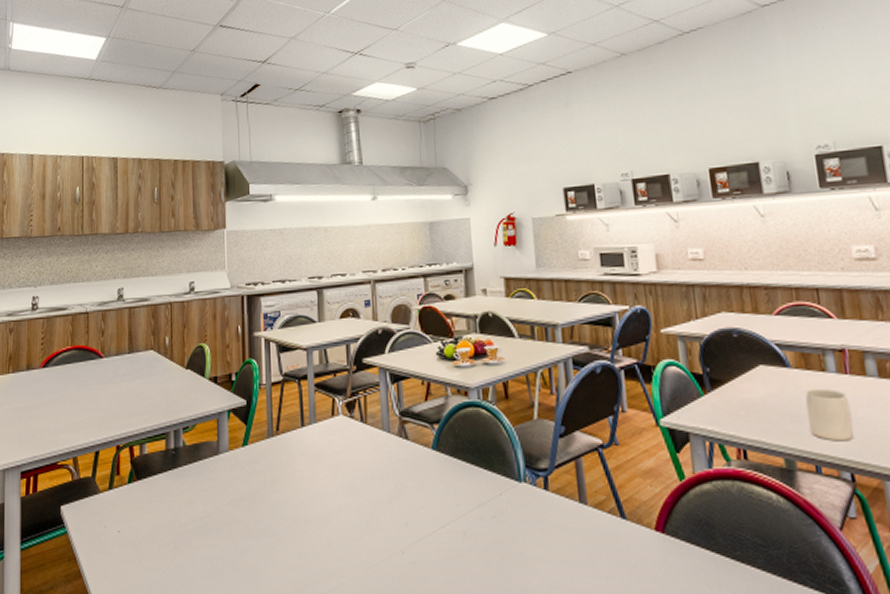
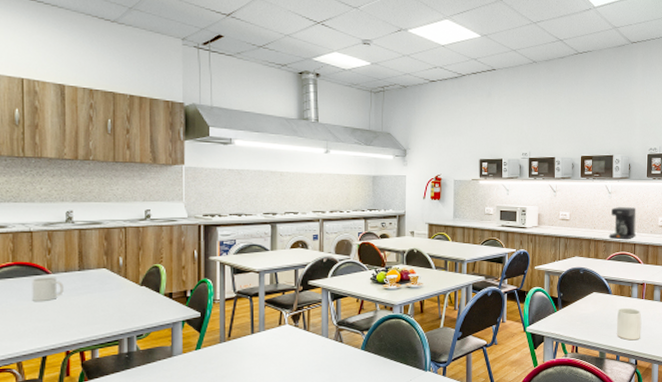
mug: none [87,361,115,390] -> present [32,277,64,302]
coffee maker: none [769,234,818,284] -> present [609,207,637,240]

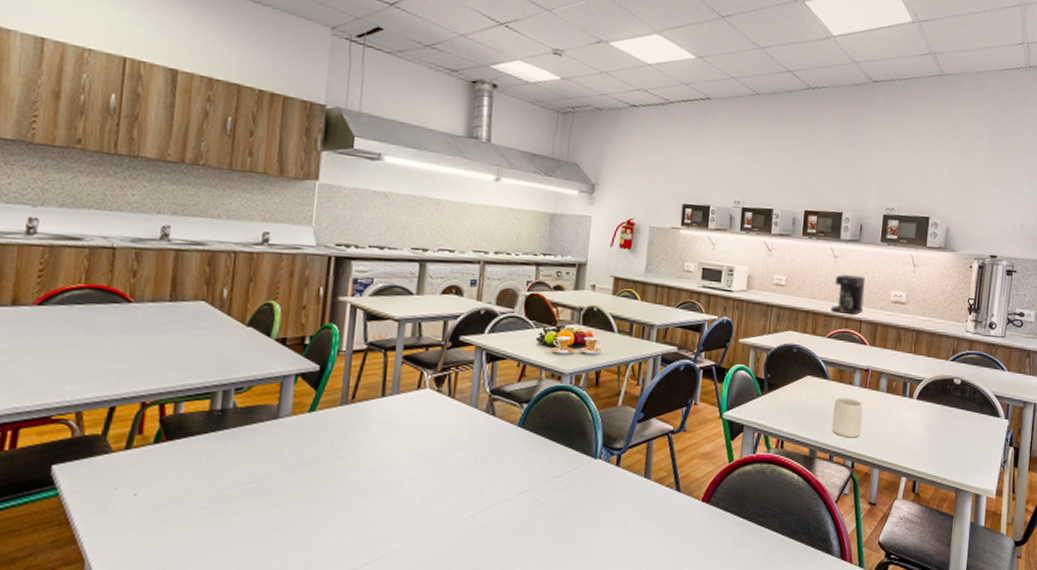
mug: present [32,277,64,302] -> none [105,306,148,338]

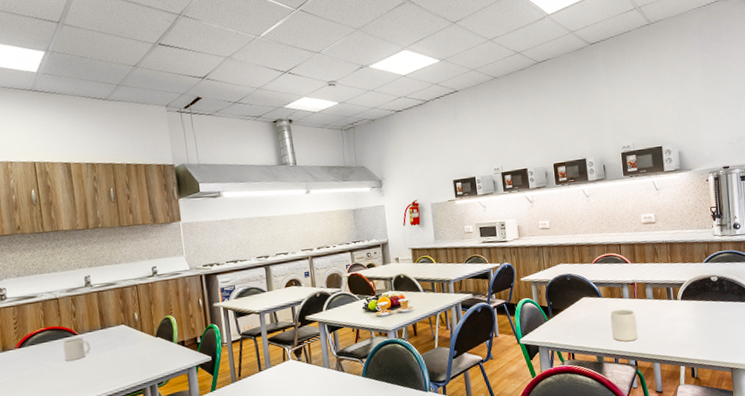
mug: none [105,306,148,338] -> present [63,337,91,362]
coffee maker: present [830,275,866,315] -> none [591,207,620,242]

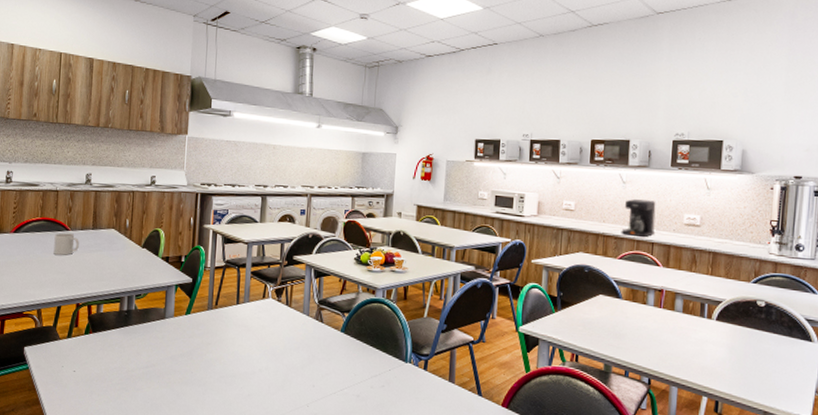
coffee maker: none [591,207,620,242] -> present [621,199,656,238]
mug: present [610,309,638,342] -> none [626,316,659,356]

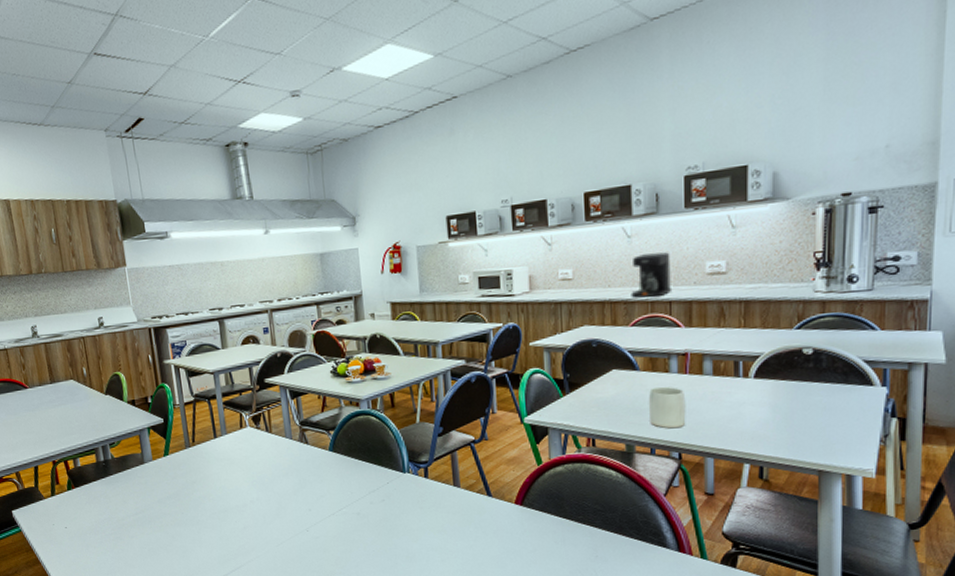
mug: present [53,233,79,256] -> none [14,391,42,416]
mug: none [626,316,659,356] -> present [648,386,686,429]

